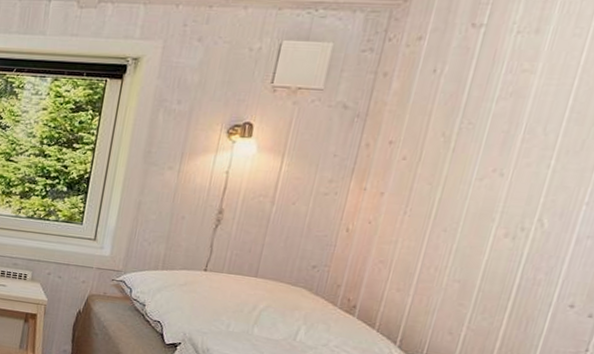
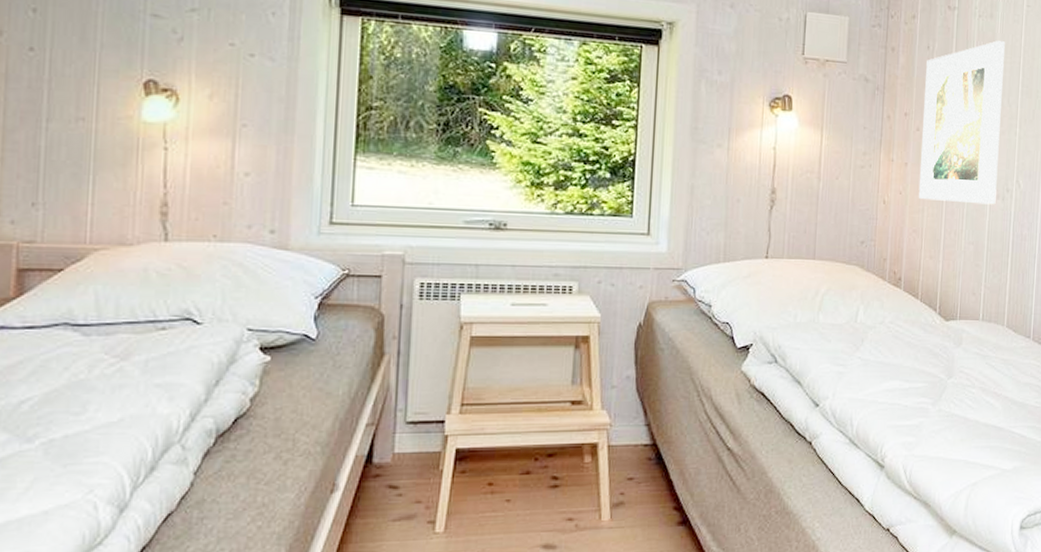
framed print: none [392,60,554,244] -> present [918,41,1006,205]

